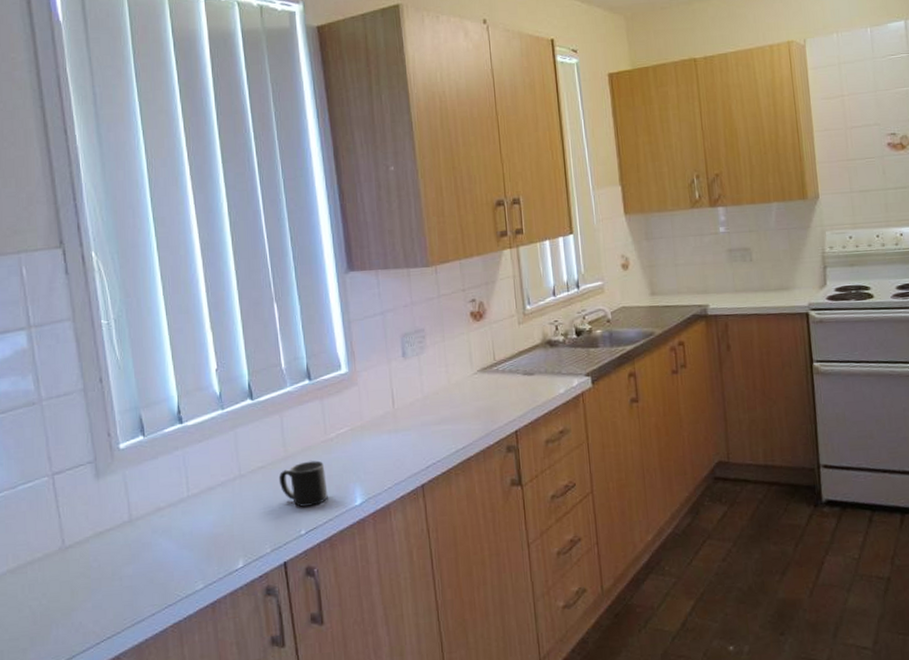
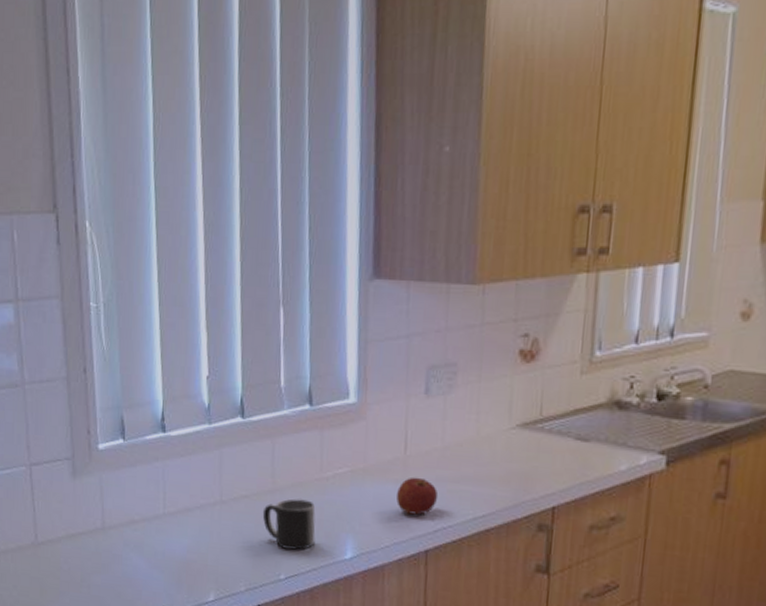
apple: none [391,425,426,457] -> present [396,477,439,515]

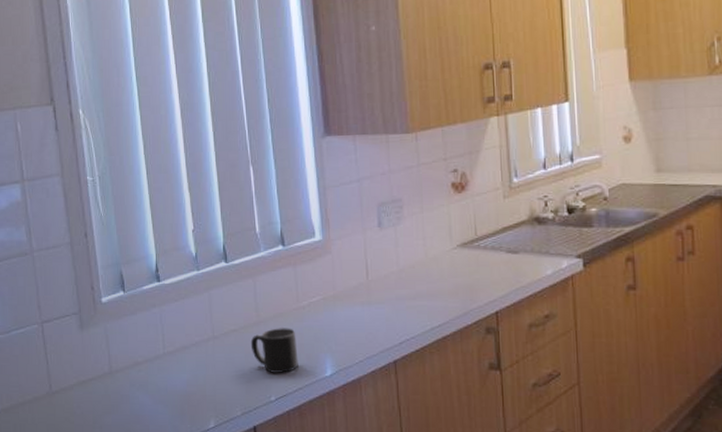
apple: present [396,477,439,515] -> none [364,298,400,331]

